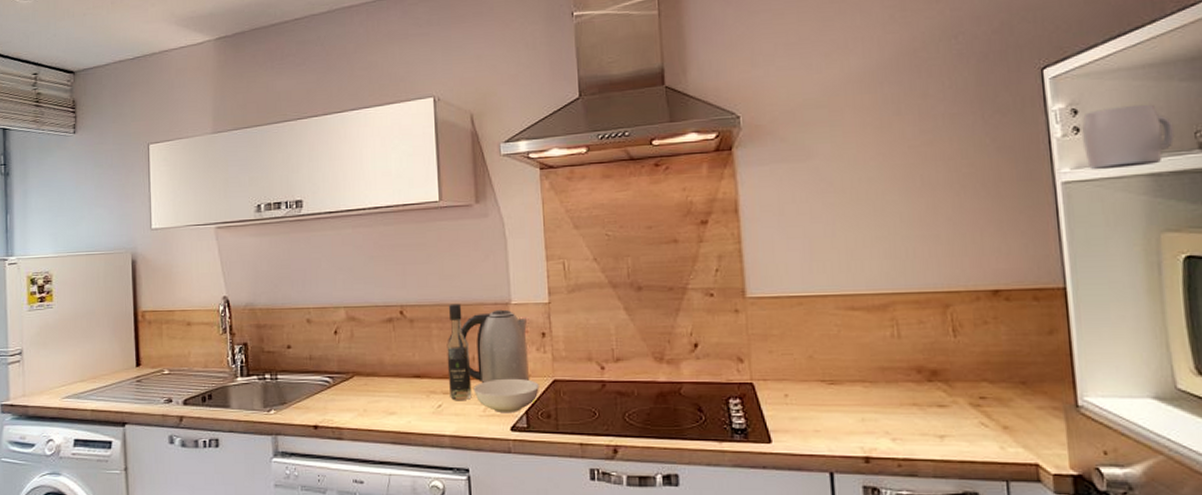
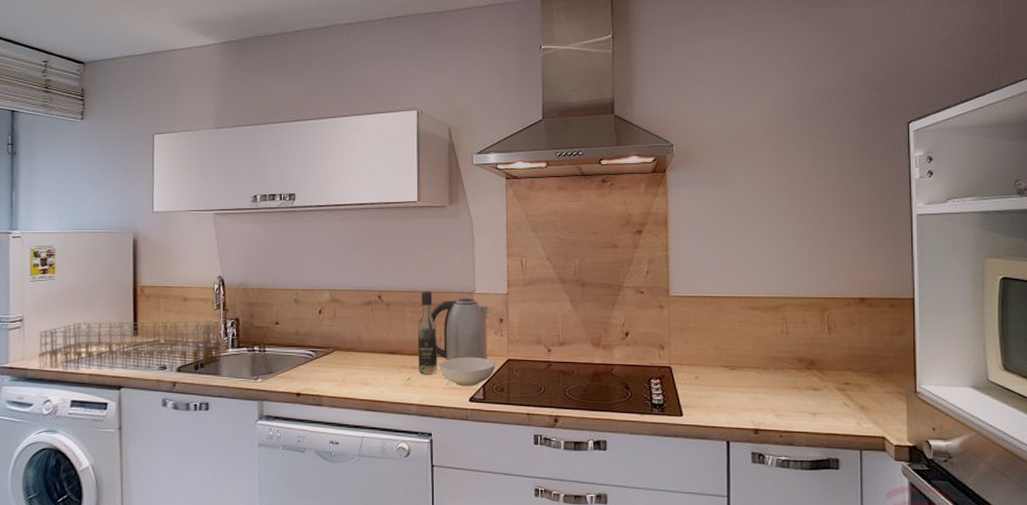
dish rack: none [39,347,231,406] -> present [38,321,223,369]
mug: present [1082,104,1175,170] -> none [935,156,1001,206]

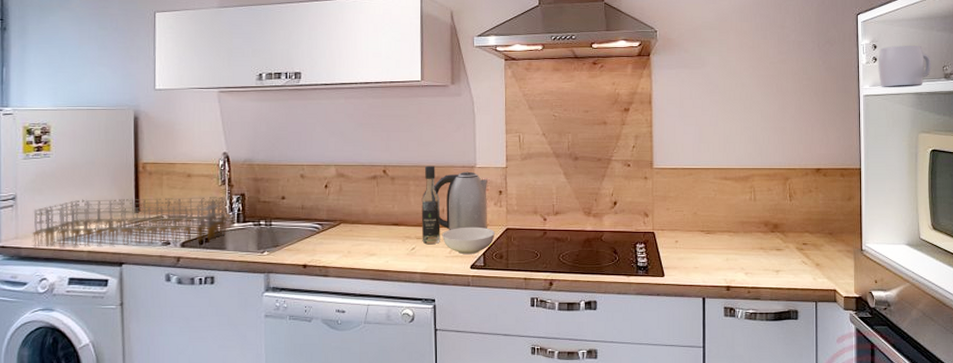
mug: none [935,156,1001,206] -> present [878,45,932,88]

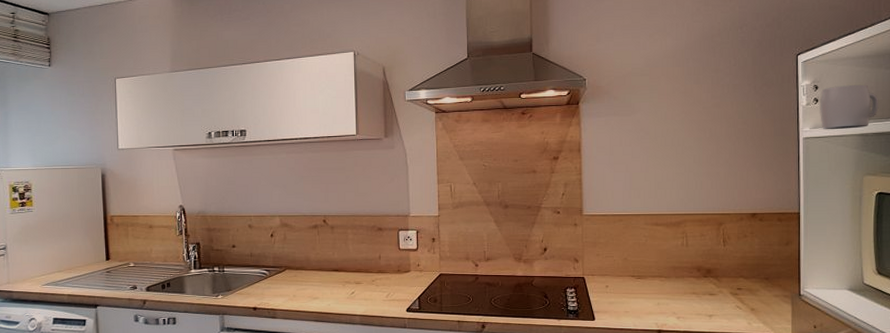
dish rack: present [33,197,228,247] -> none [21,246,186,291]
bottle: present [421,165,441,245] -> none [359,215,378,289]
kettle: present [434,171,488,231] -> none [371,220,422,276]
bowl: present [442,227,495,255] -> none [379,272,429,299]

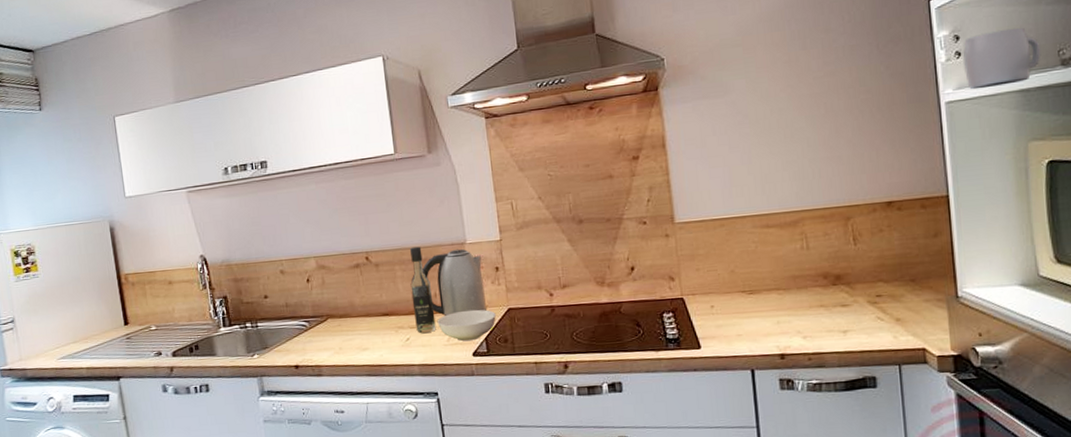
bottle: none [359,215,378,289] -> present [410,246,436,334]
kettle: none [371,220,422,276] -> present [422,249,487,317]
bowl: none [379,272,429,299] -> present [437,309,496,342]

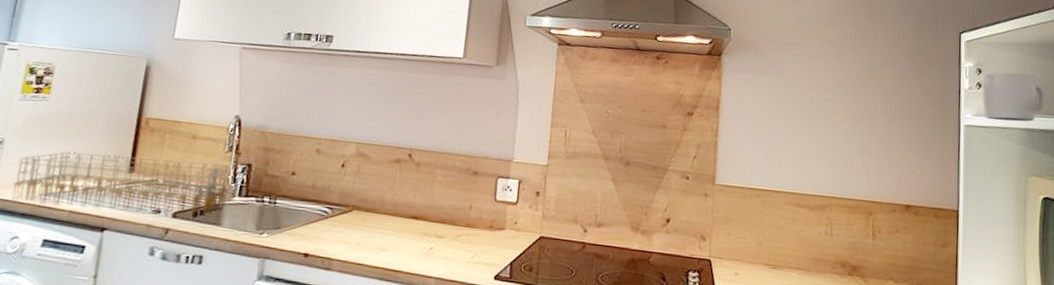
dish rack: none [32,301,215,368] -> present [12,151,230,215]
bottle: present [410,246,436,334] -> none [442,154,468,246]
kettle: present [422,249,487,317] -> none [463,165,525,234]
bowl: present [437,309,496,342] -> none [465,229,527,263]

